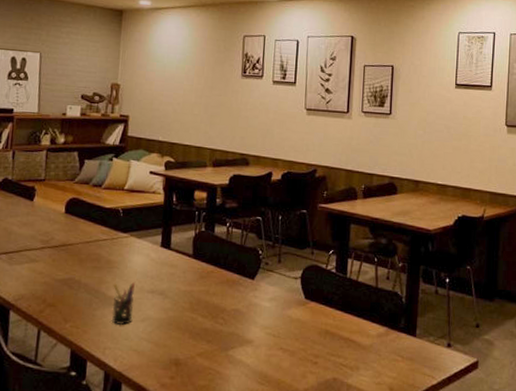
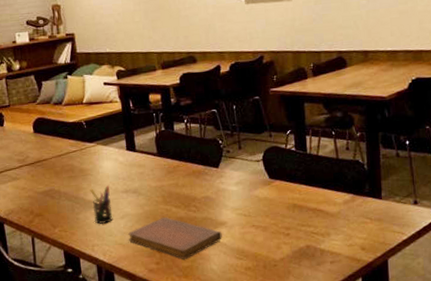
notebook: none [145,326,247,377] -> present [128,217,222,259]

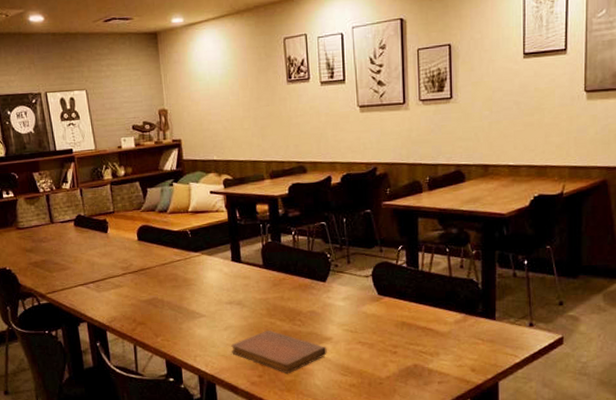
pen holder: present [90,185,113,224] -> none [193,296,216,335]

